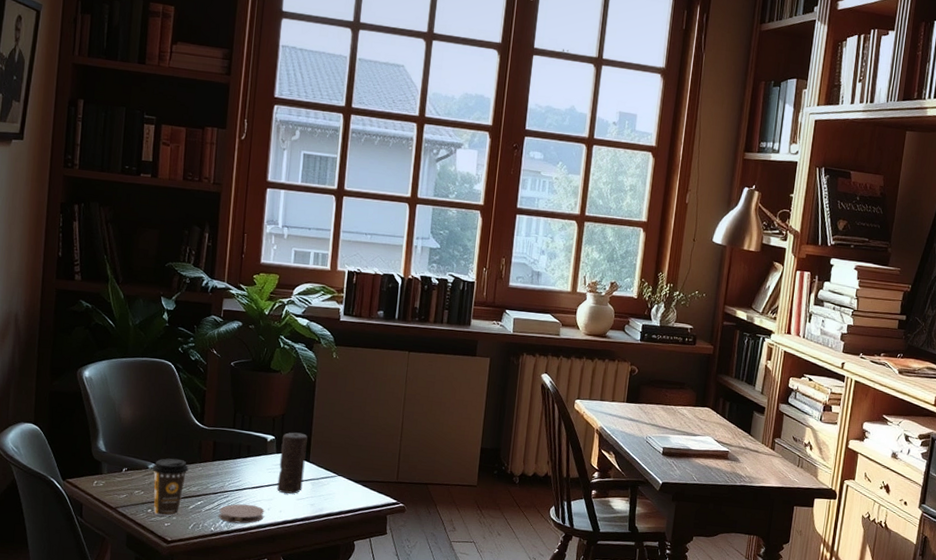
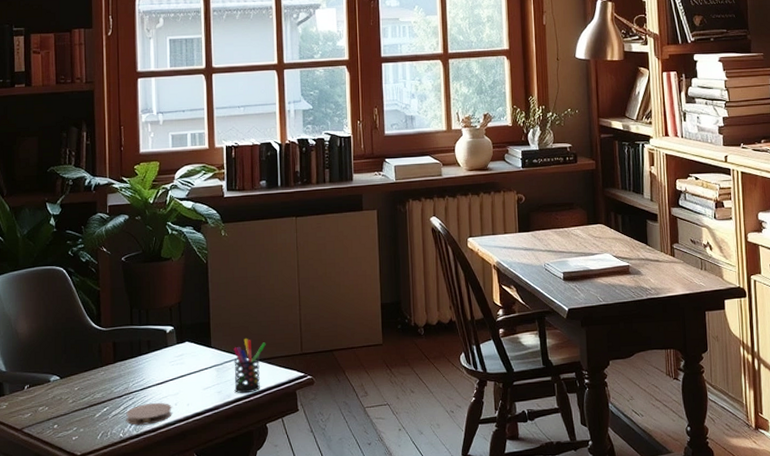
coffee cup: present [152,458,189,517] -> none [54,366,91,430]
candle: present [277,432,308,494] -> none [181,318,207,385]
pen holder: none [327,458,363,511] -> present [234,338,266,394]

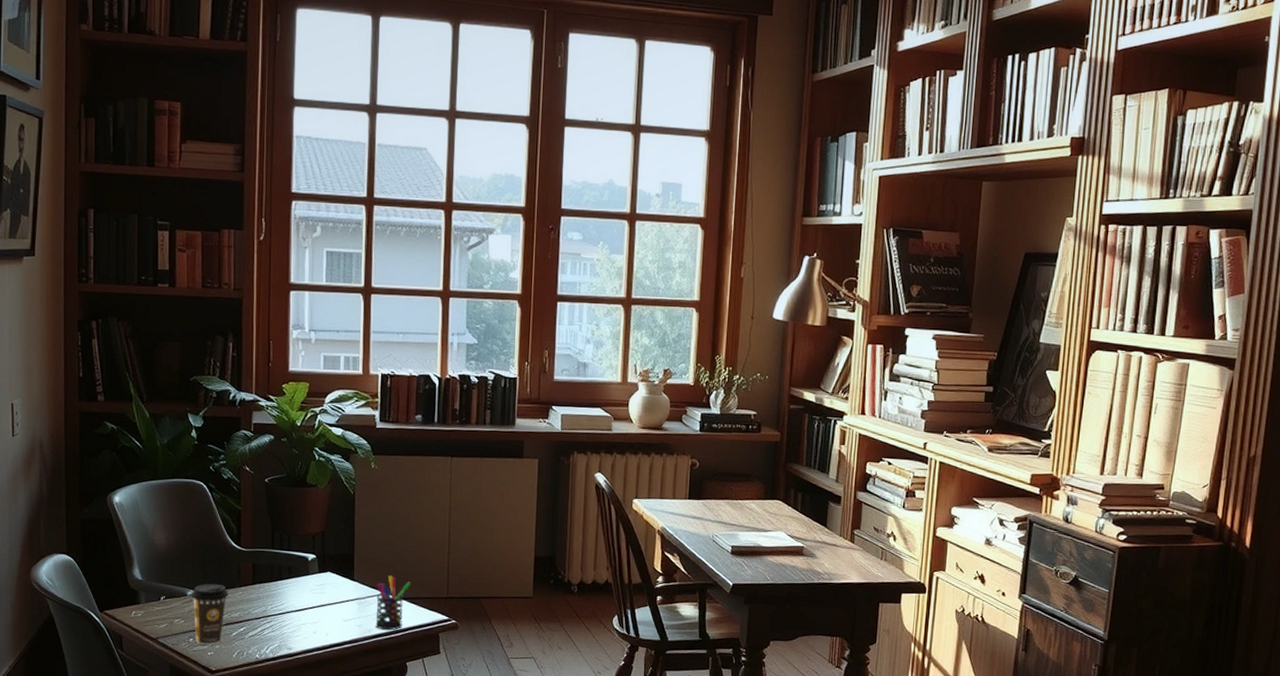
coffee cup: none [54,366,91,430] -> present [191,583,229,645]
coaster: present [126,402,172,425] -> none [263,628,310,649]

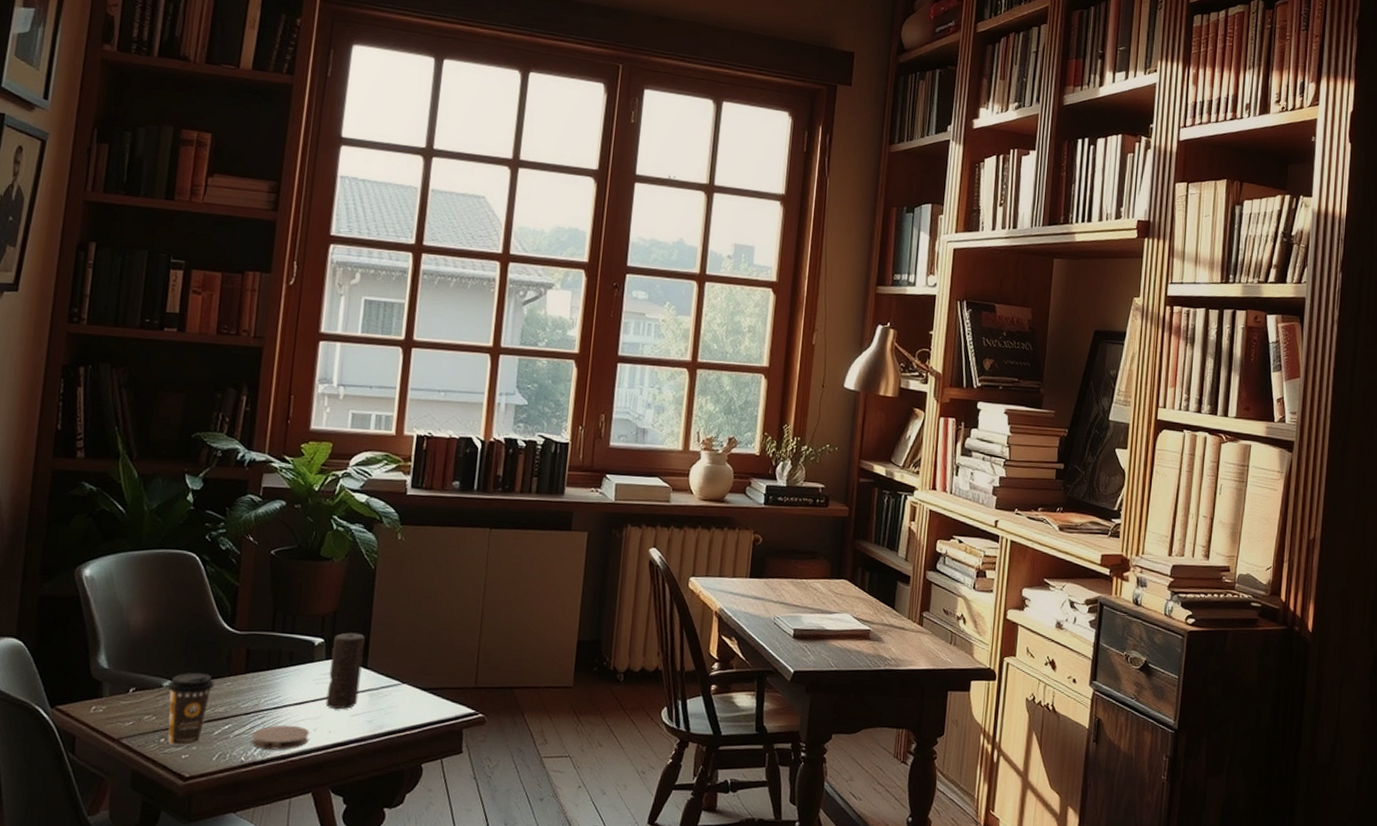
coaster: none [263,628,310,649] -> present [251,725,310,750]
candle: none [322,549,350,616] -> present [325,632,365,710]
pen holder: present [375,575,411,631] -> none [388,661,434,727]

